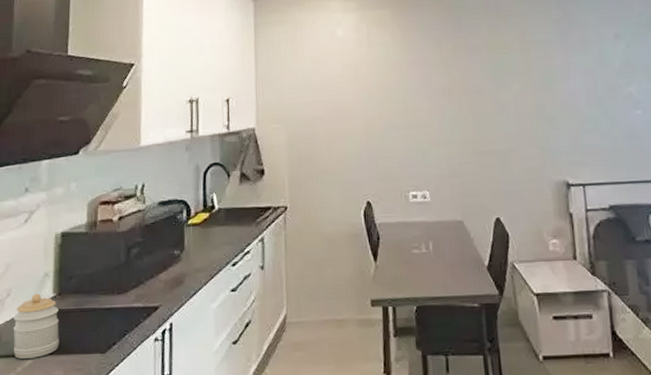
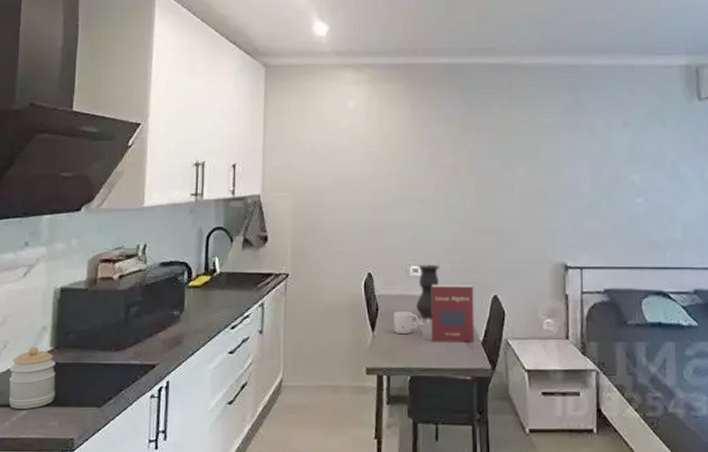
mug: none [395,238,422,263] -> present [394,311,419,335]
vase: none [417,189,440,246] -> present [416,265,441,319]
book: none [431,208,480,270] -> present [431,285,475,342]

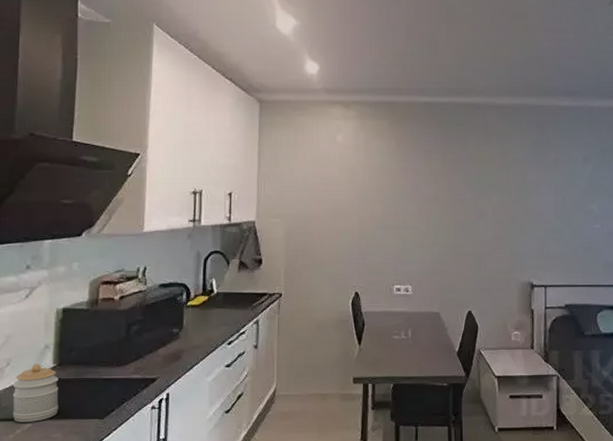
mug: present [394,311,419,335] -> none [378,326,401,347]
vase: present [416,265,441,319] -> none [399,284,421,333]
book: present [431,285,475,342] -> none [412,302,451,354]

